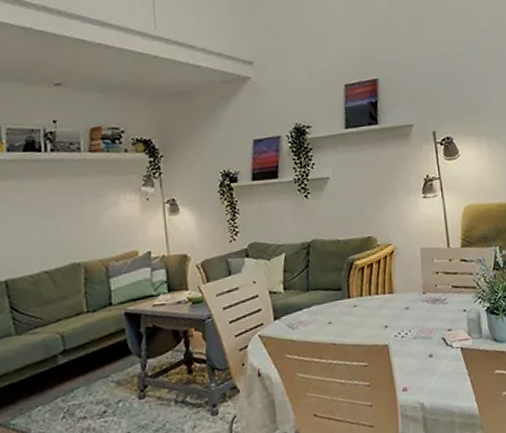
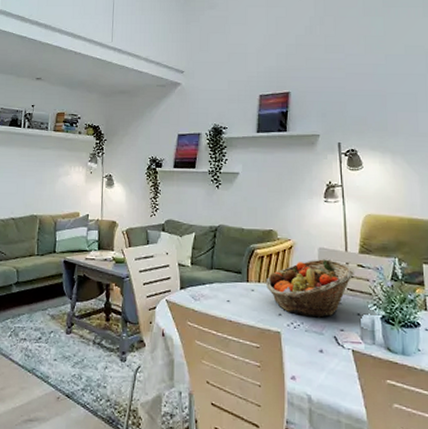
fruit basket: none [368,258,459,324] -> present [265,259,355,318]

